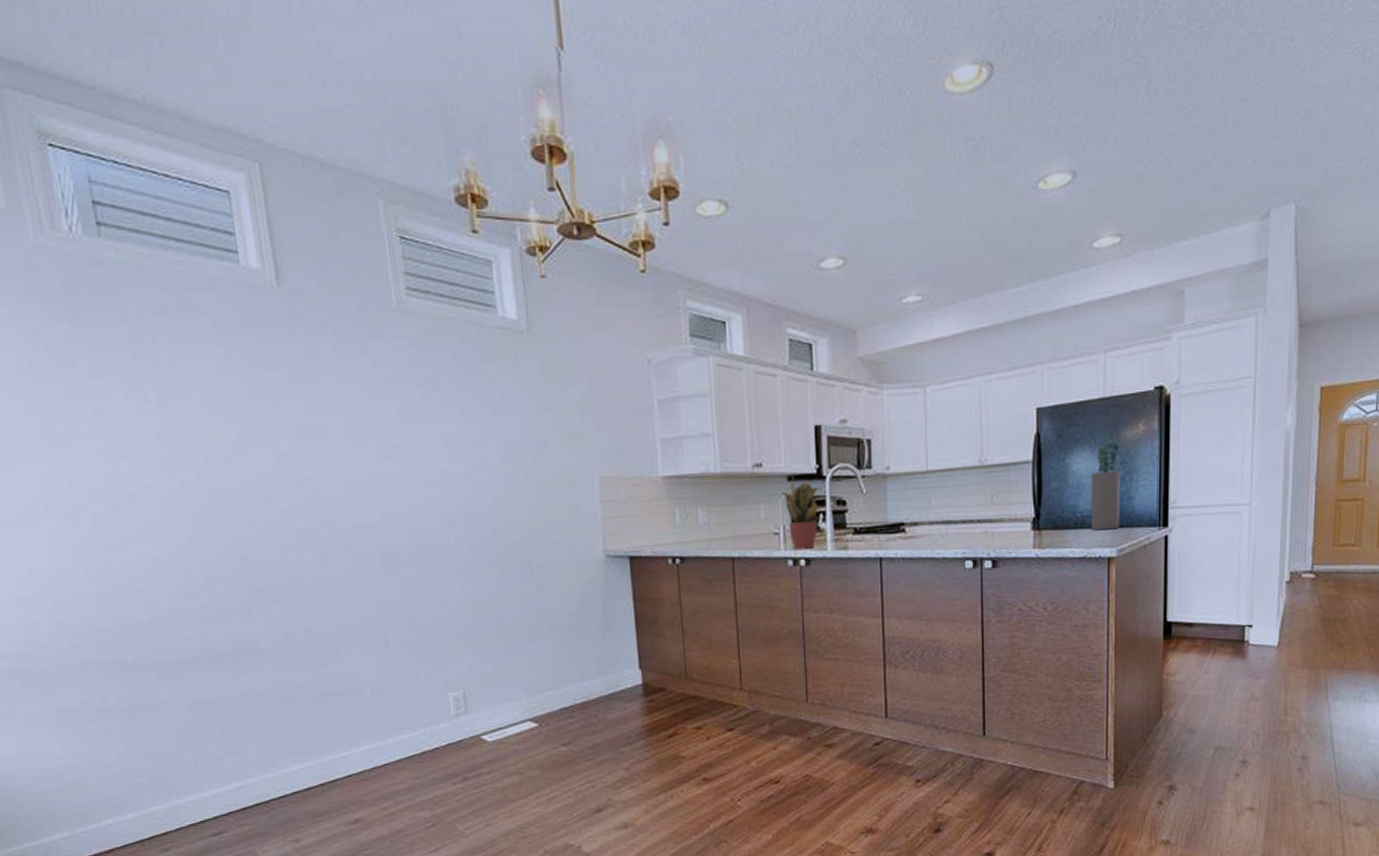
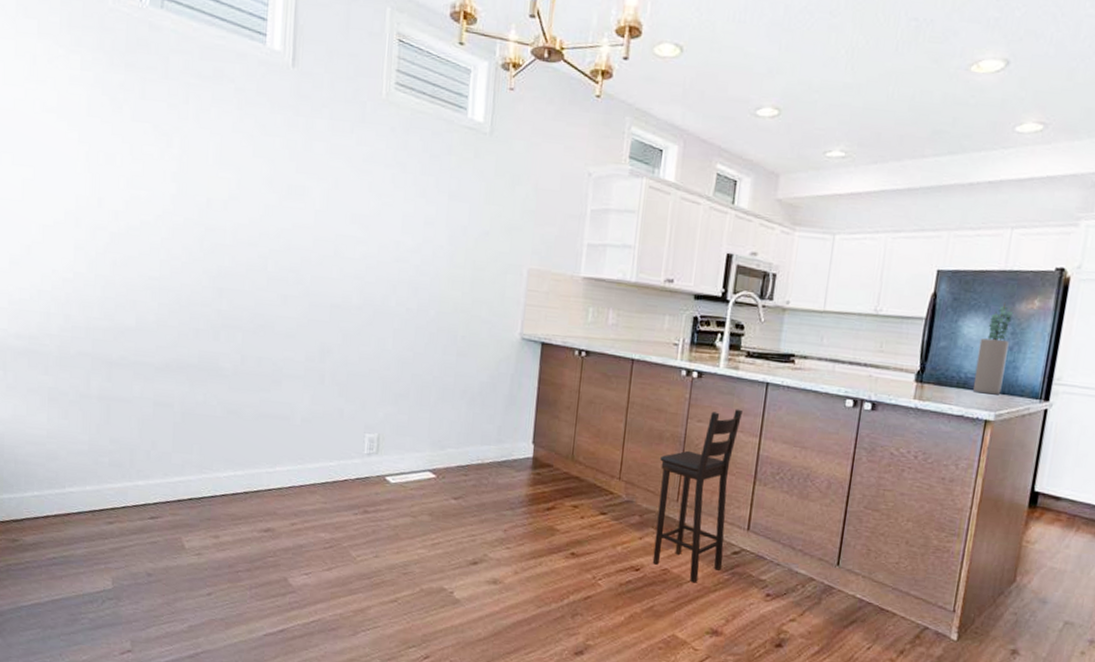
bar stool: none [781,591,866,784] -> present [652,409,742,583]
potted plant: present [783,476,822,550] -> none [688,295,723,363]

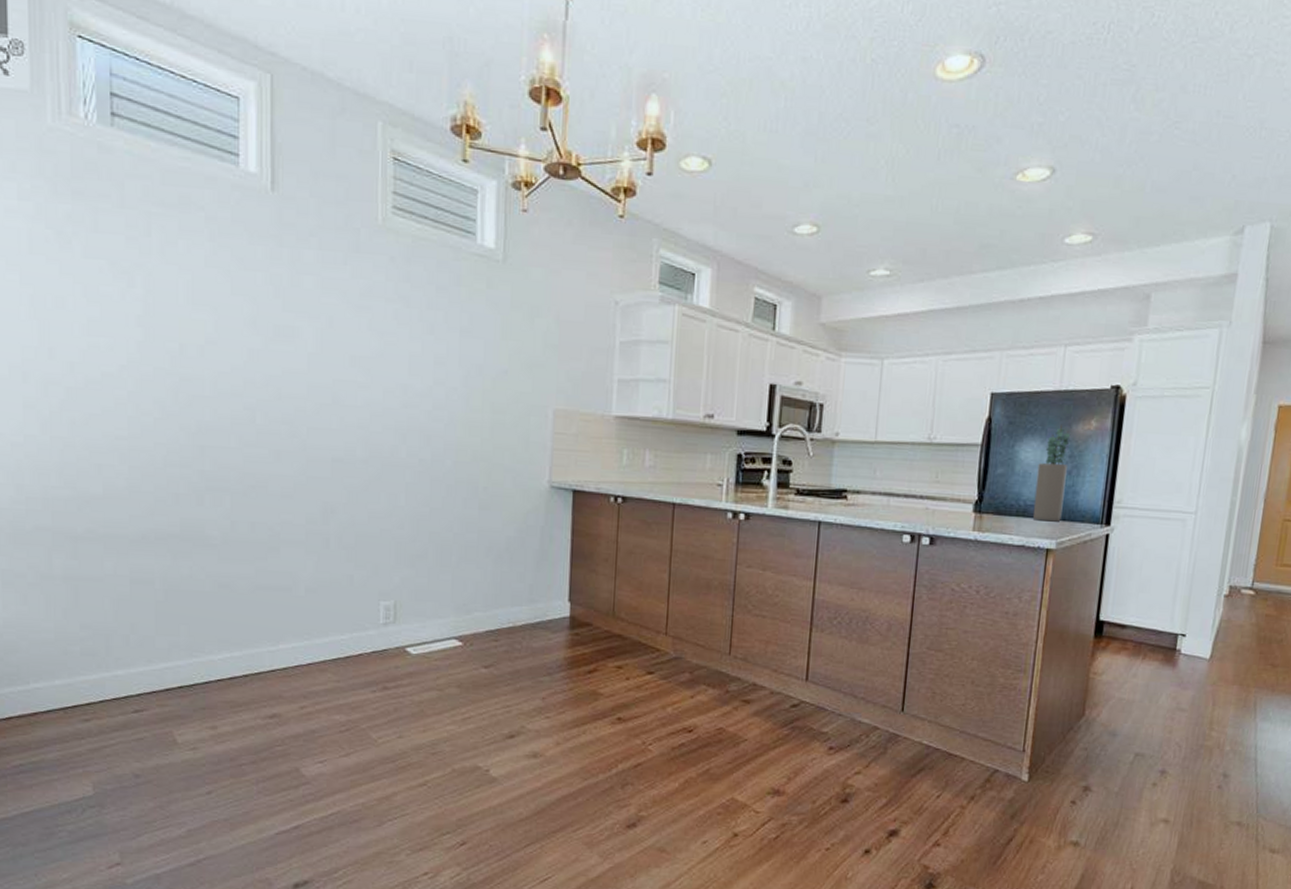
bar stool: present [652,409,742,583] -> none [706,551,794,741]

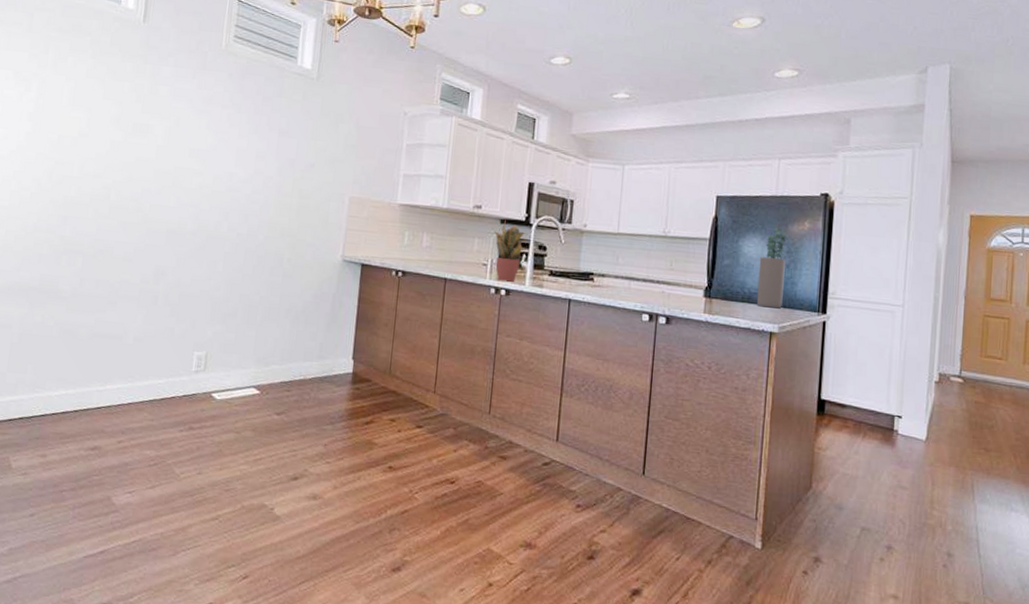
potted plant: none [730,430,769,504] -> present [495,220,527,282]

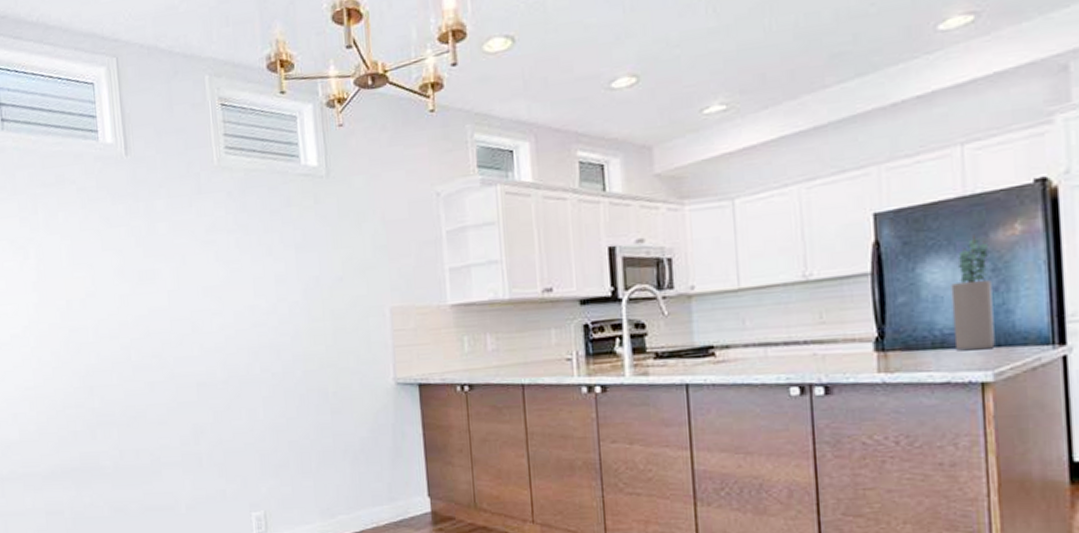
potted plant: present [495,220,527,282] -> none [575,299,618,376]

